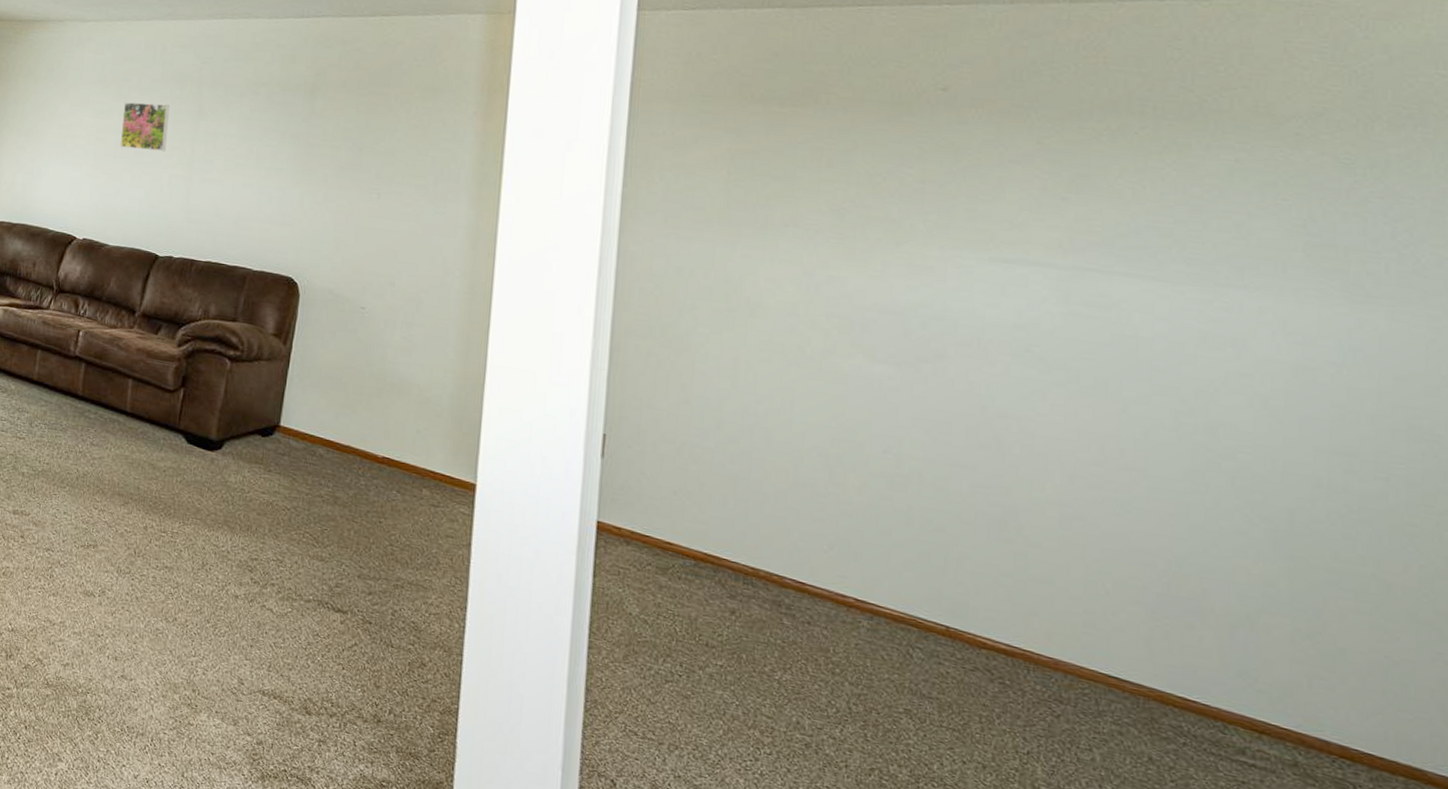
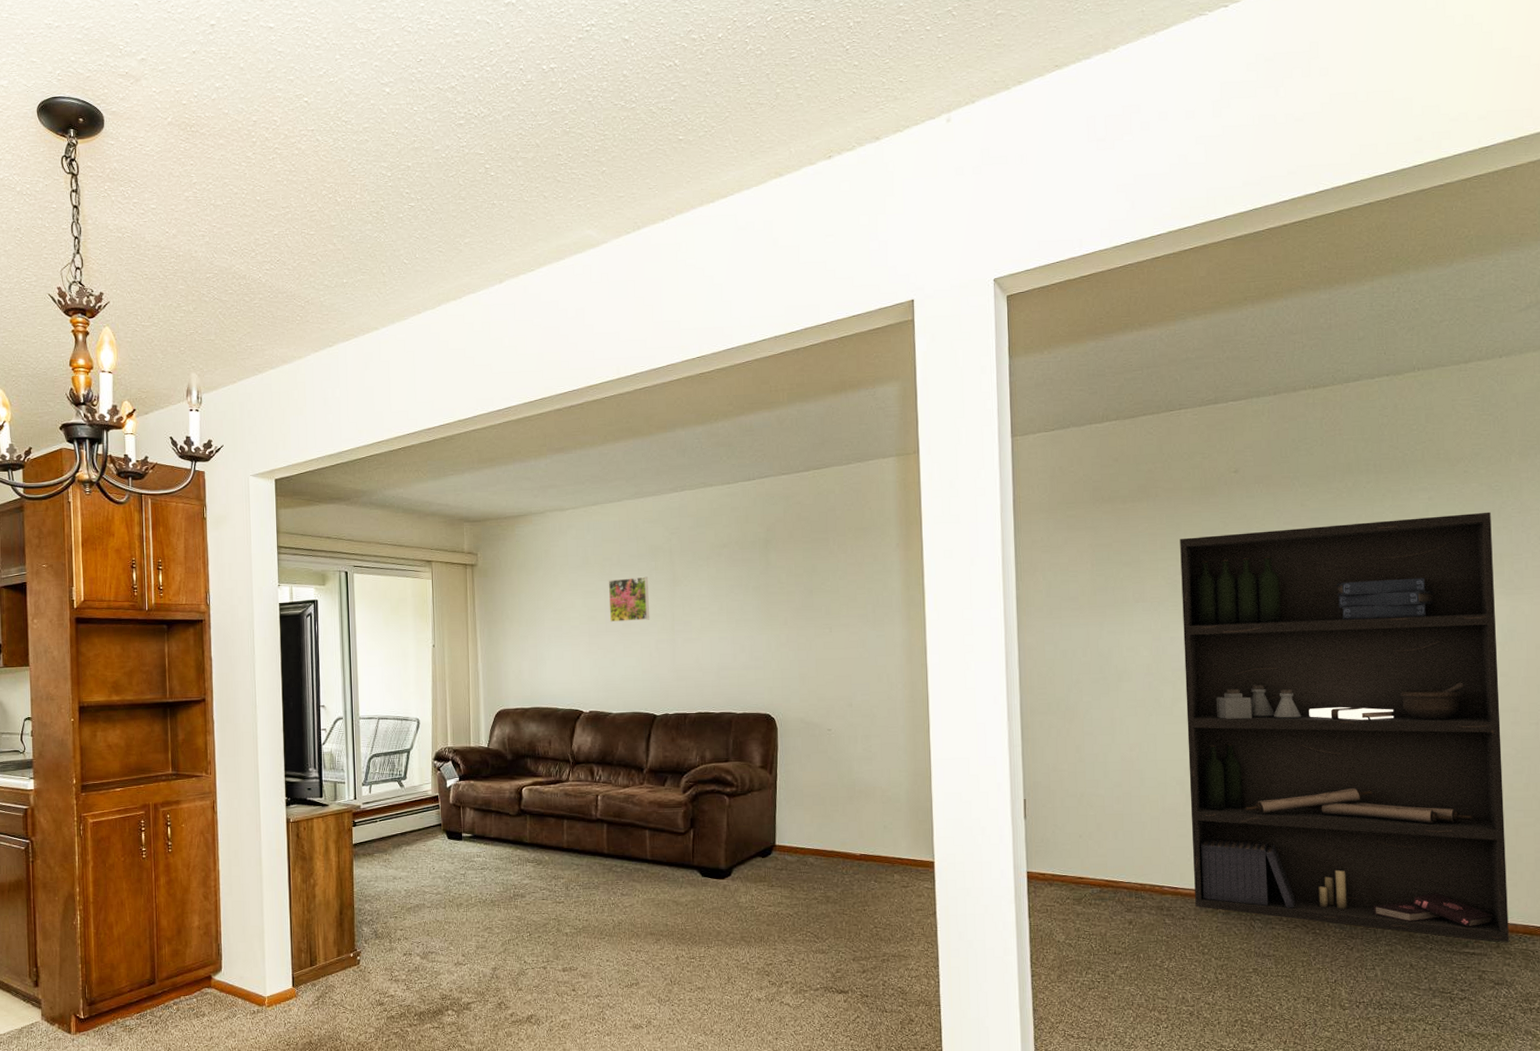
bookshelf: none [828,159,1334,764] -> present [1180,512,1509,943]

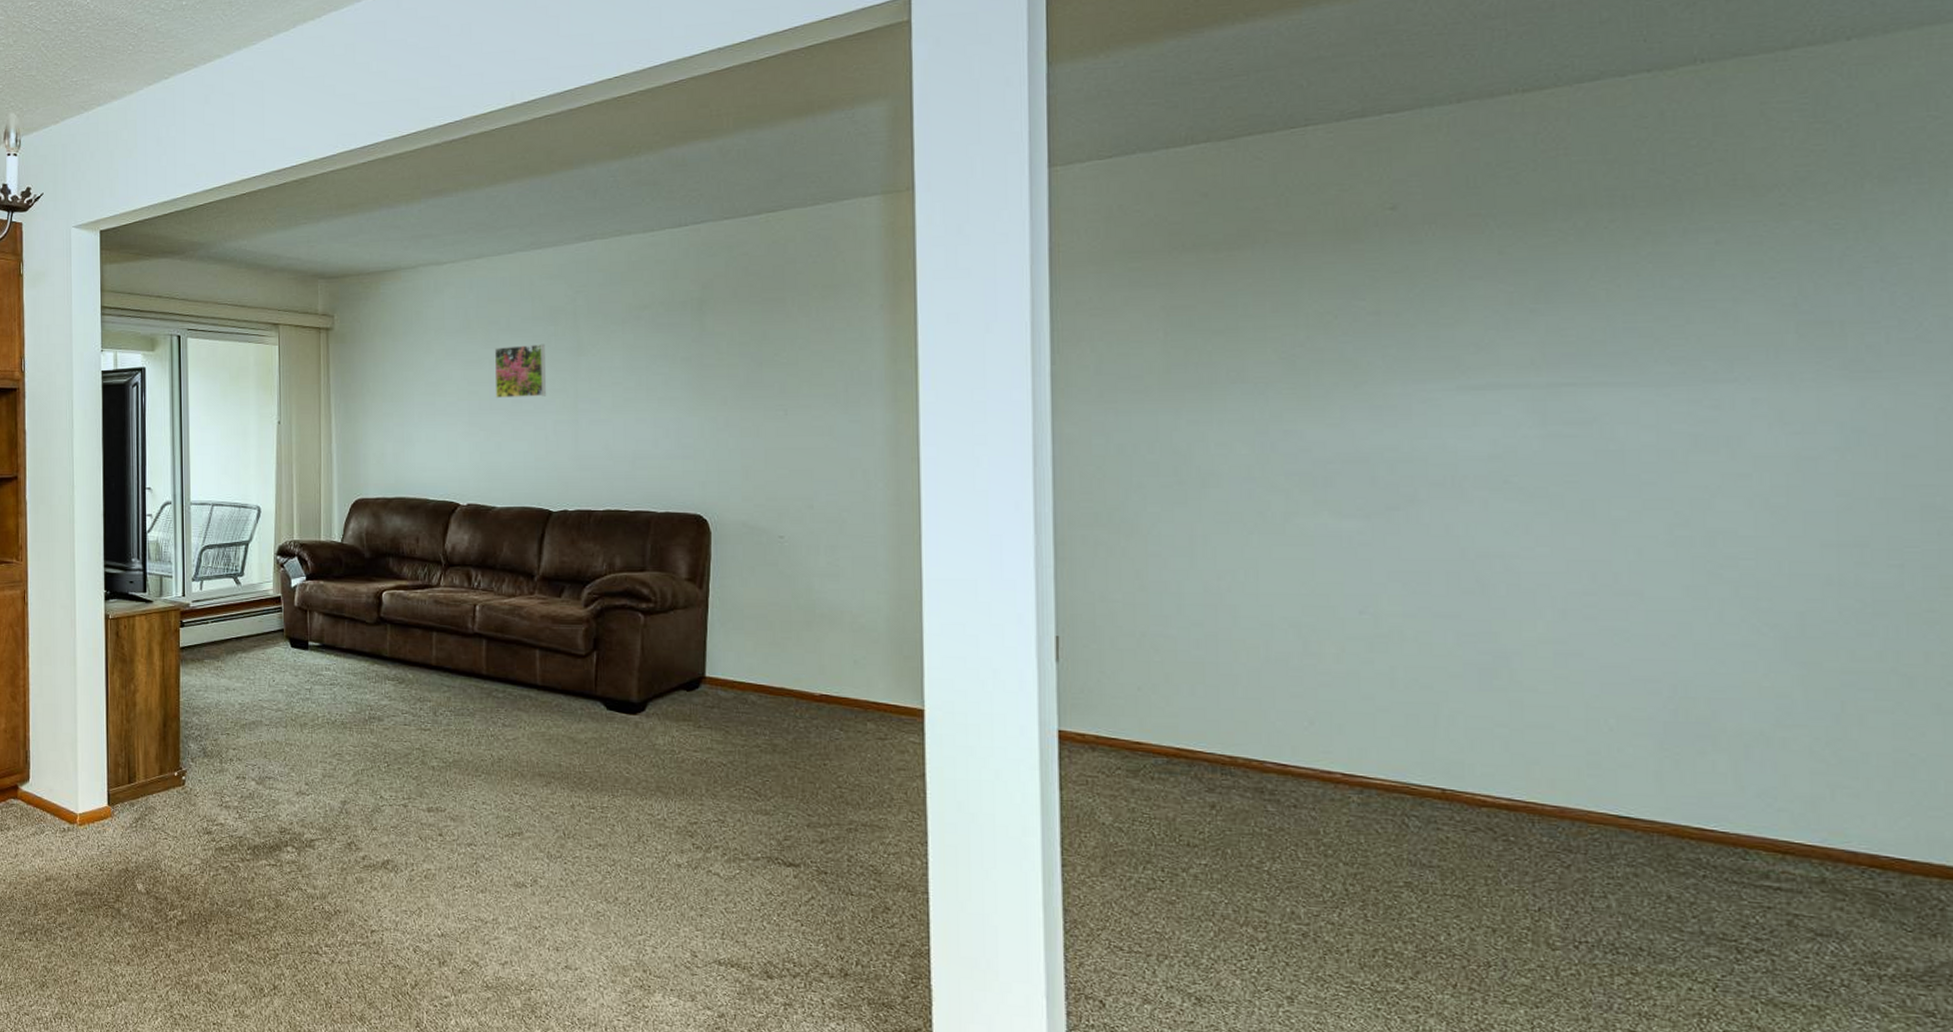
bookshelf: present [1180,512,1509,943] -> none [1301,261,1843,878]

